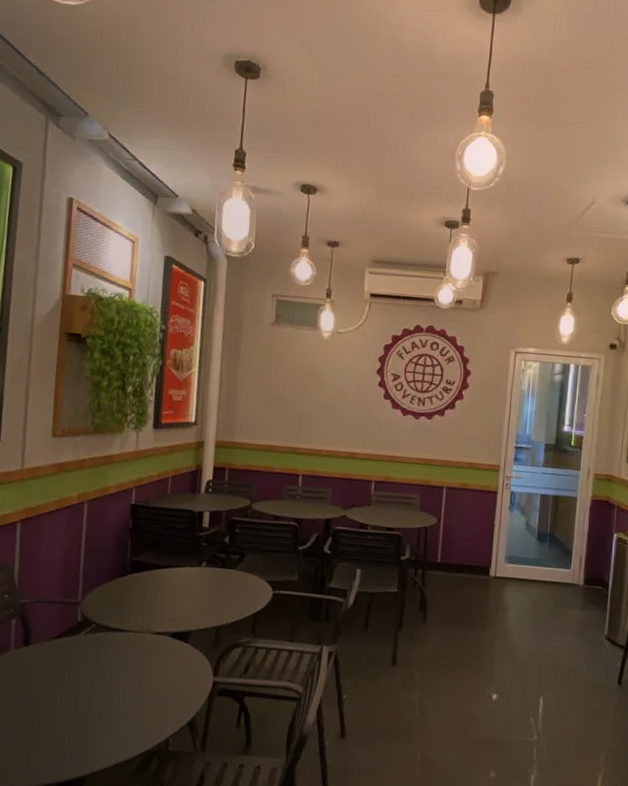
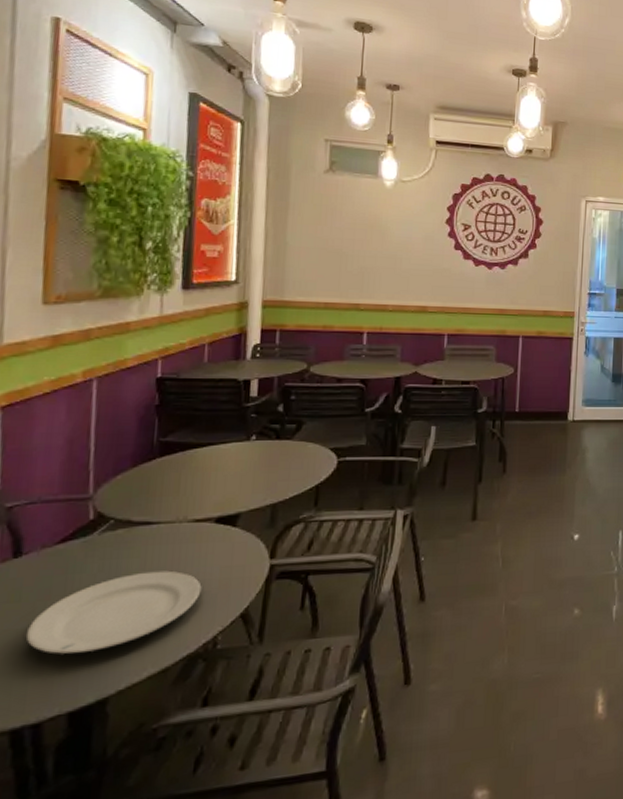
plate: none [29,672,159,735] -> present [25,570,202,655]

